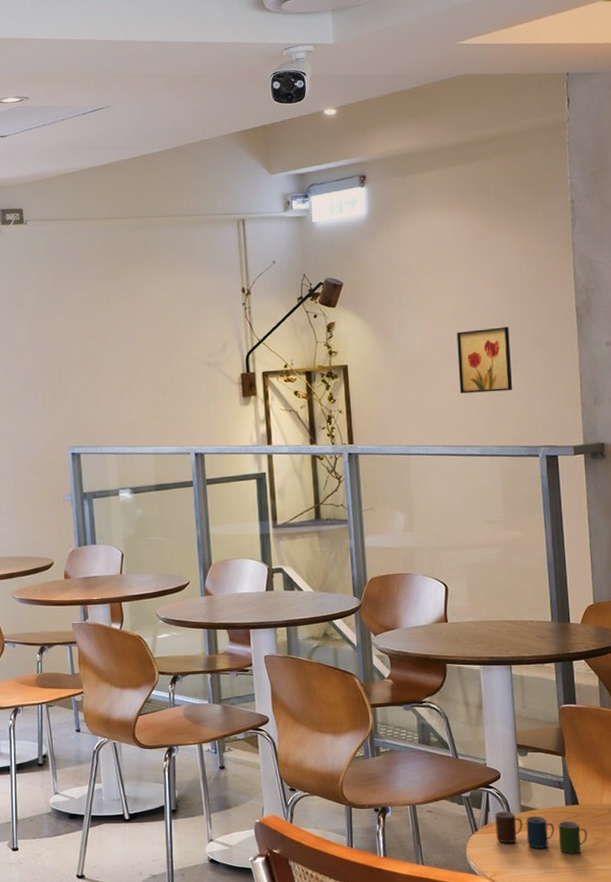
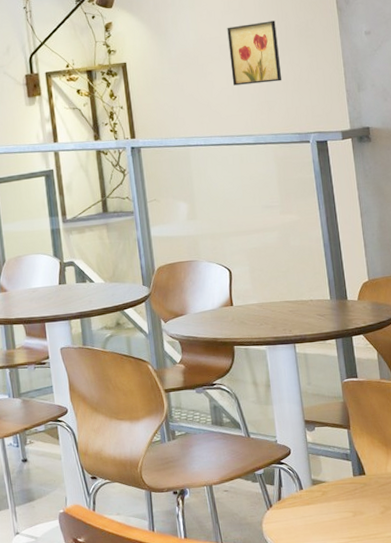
cup: present [495,811,587,854] -> none [288,485,375,524]

